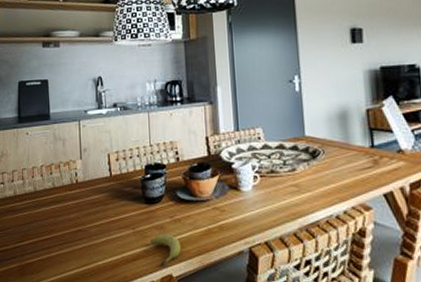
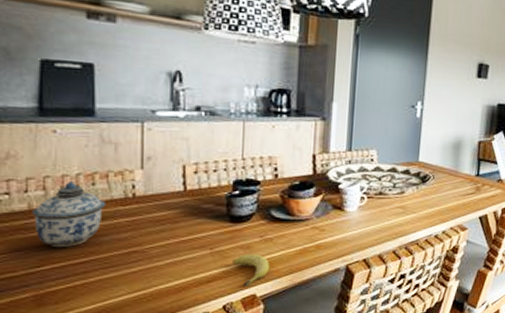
lidded jar: none [16,172,60,227] -> present [32,181,107,248]

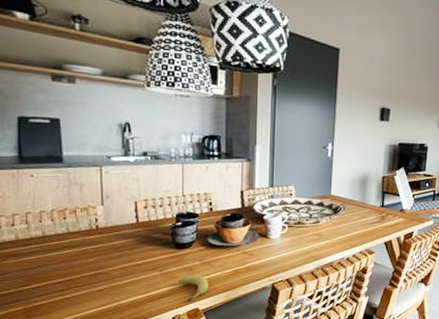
lidded jar: present [32,181,107,248] -> none [18,216,76,271]

